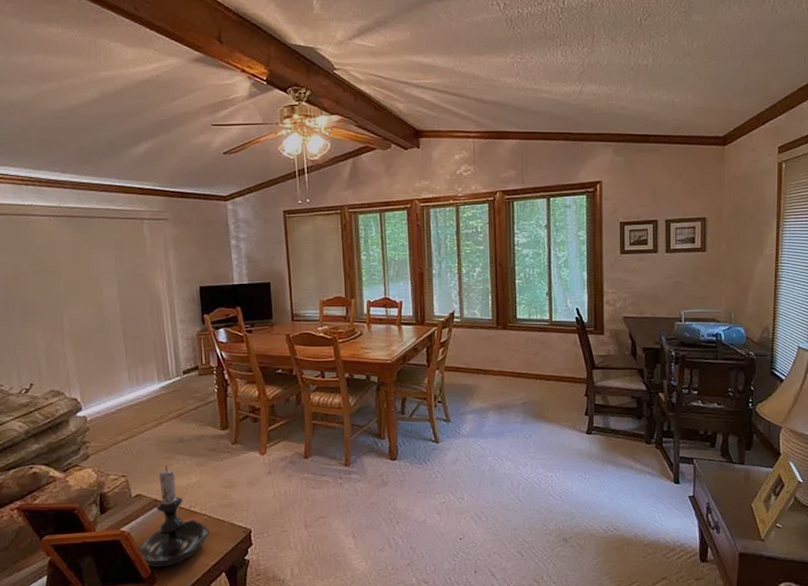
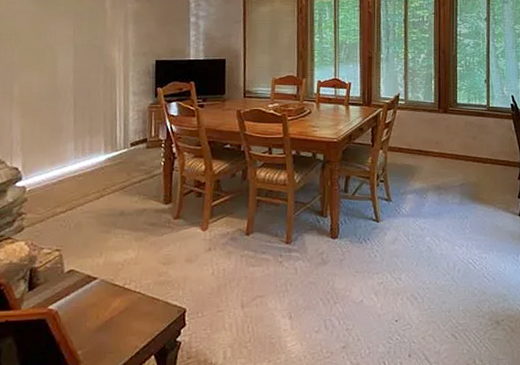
candle holder: present [138,465,210,567] -> none [64,240,143,349]

